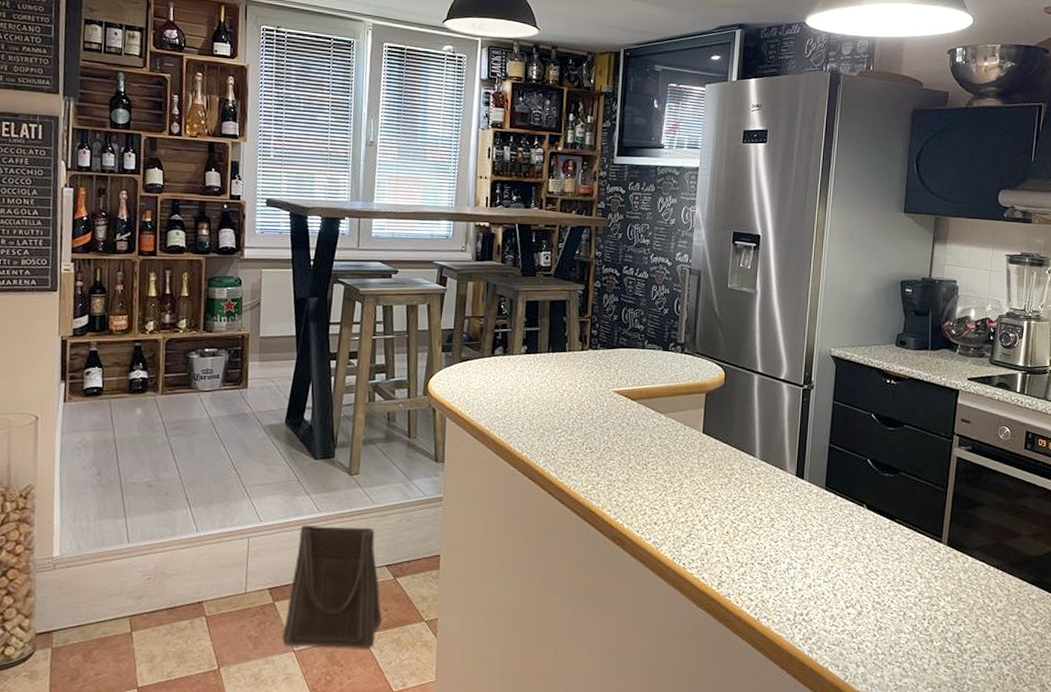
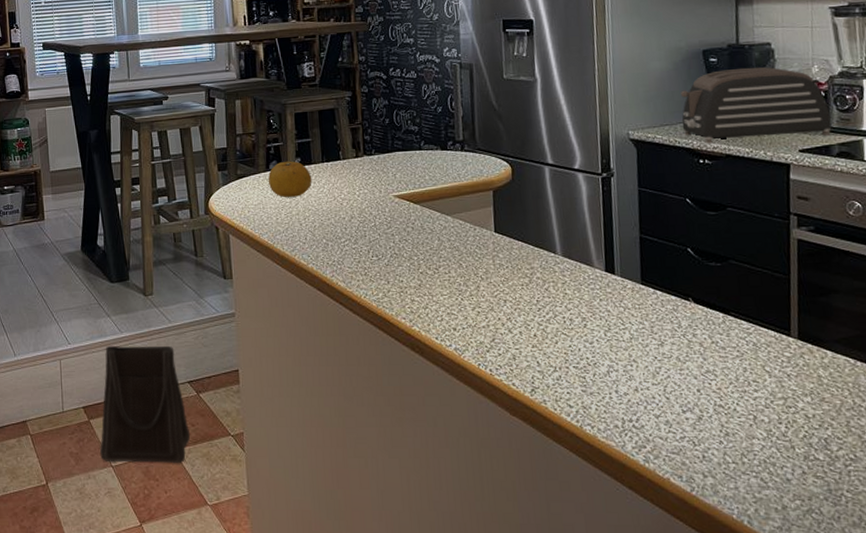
fruit: none [492,348,536,384] -> present [268,161,312,197]
toaster: none [876,300,995,367] -> present [681,67,832,144]

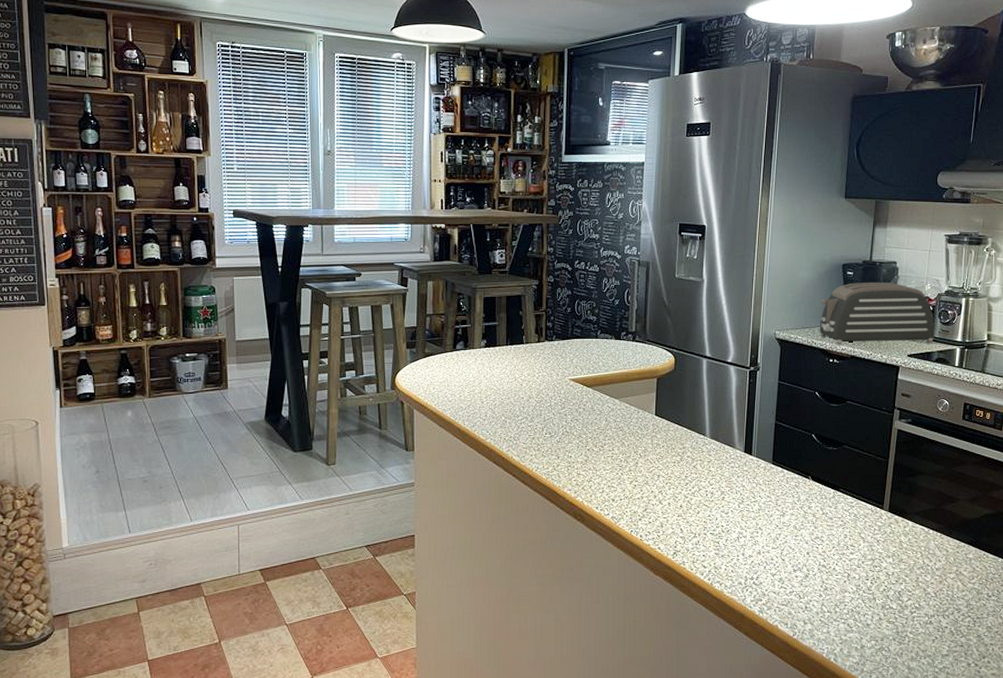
shopping bag: present [100,346,191,464] -> none [275,512,365,621]
fruit: present [268,161,312,197] -> none [455,342,496,376]

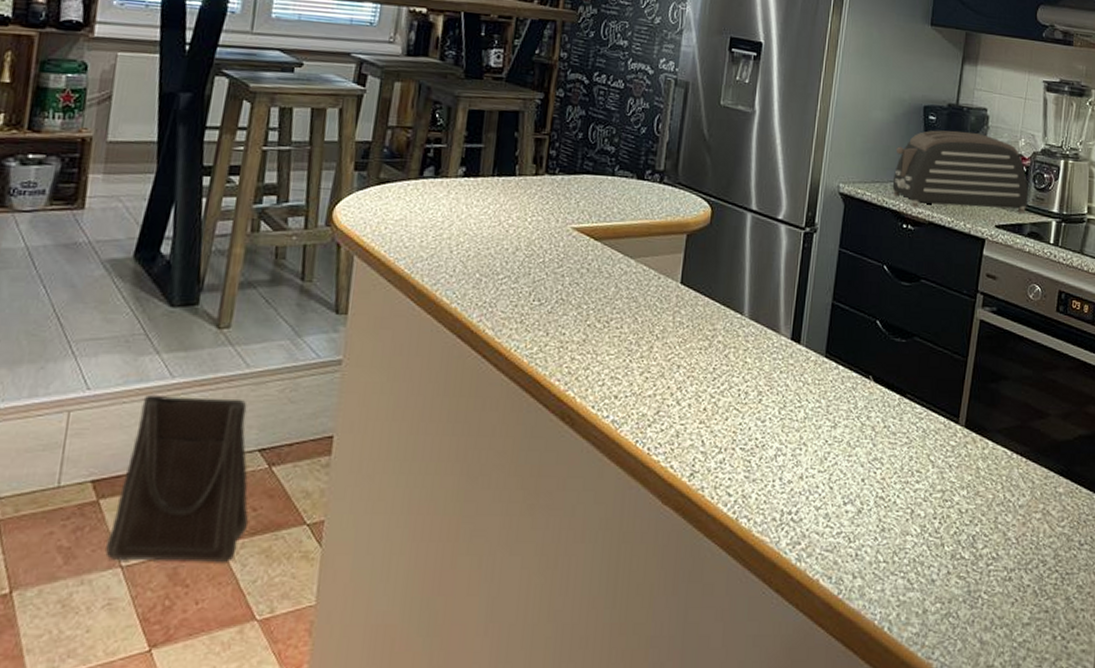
shopping bag: none [275,512,365,621] -> present [105,395,249,563]

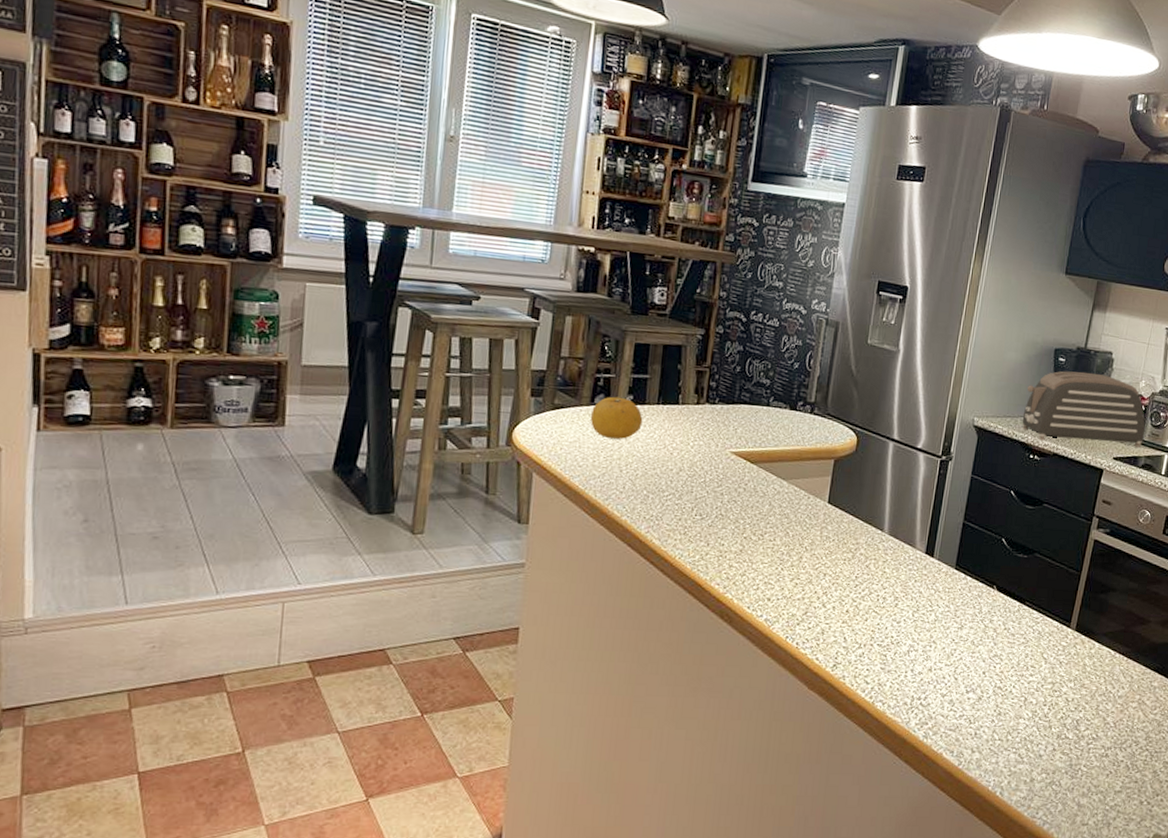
shopping bag: present [105,395,249,563] -> none [323,590,448,731]
fruit: none [419,168,476,216] -> present [590,396,643,439]

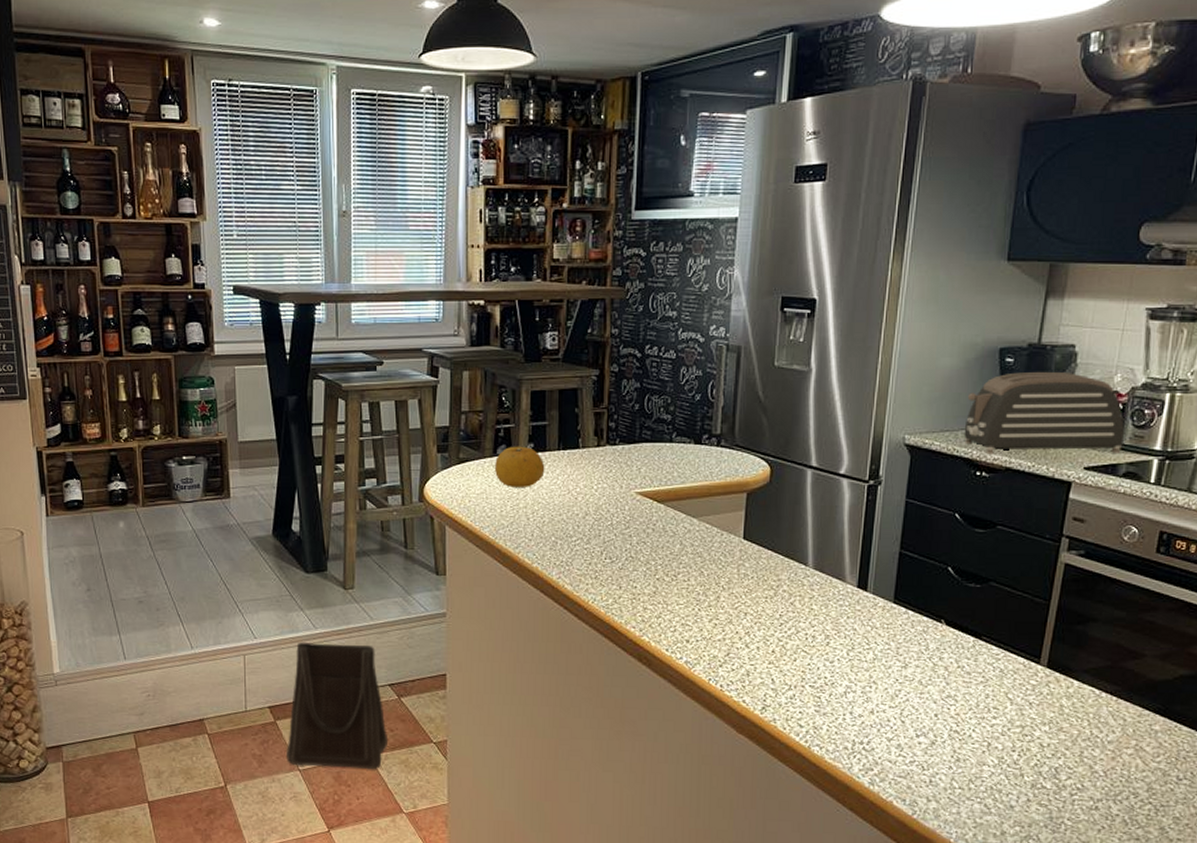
shopping bag: none [323,590,448,731] -> present [287,643,389,770]

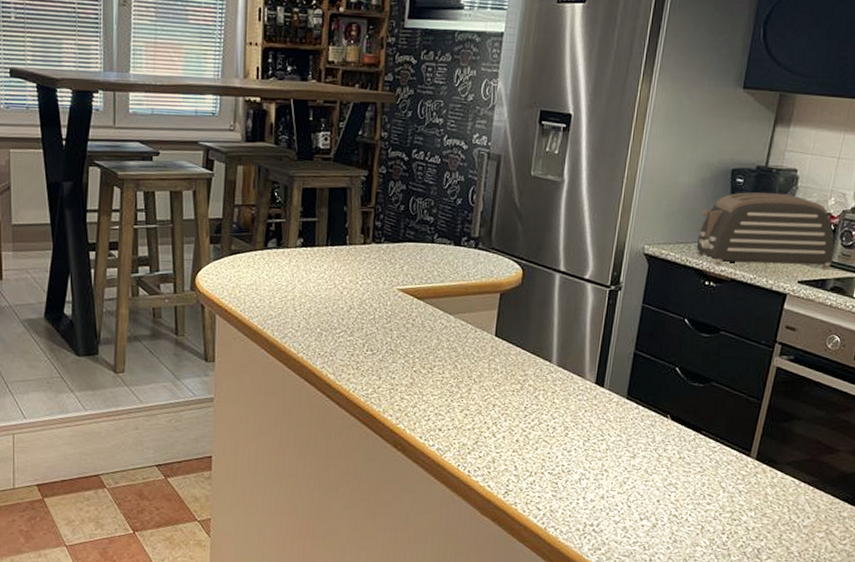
shopping bag: present [287,643,389,770] -> none [54,423,154,546]
fruit: present [495,446,545,487] -> none [265,240,313,280]

